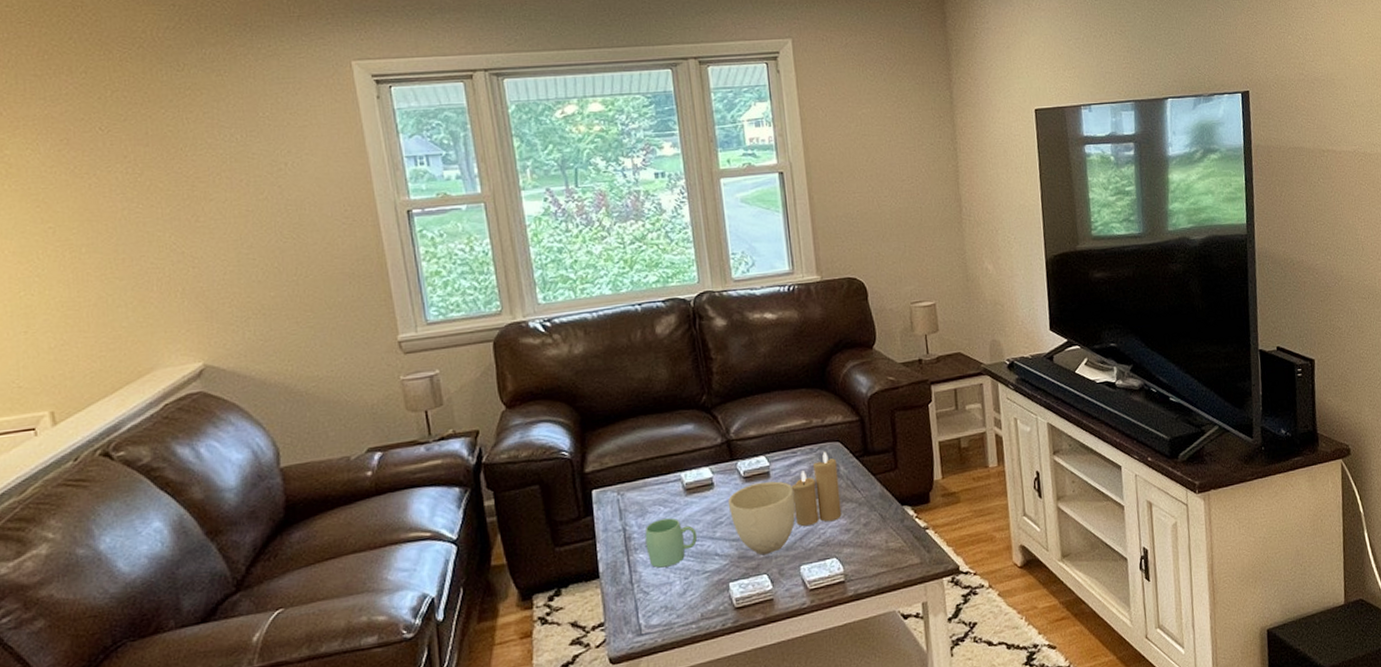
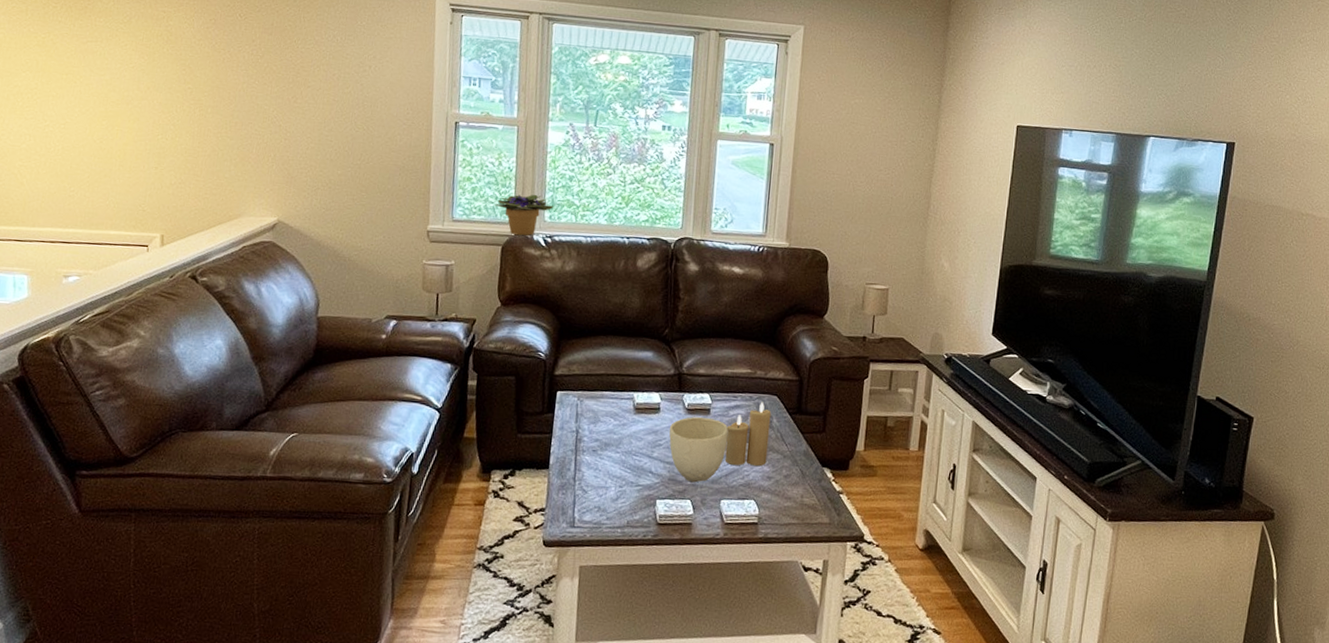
potted flower: none [474,275,547,327] -> present [494,194,554,236]
mug: present [645,518,698,568] -> none [592,429,638,473]

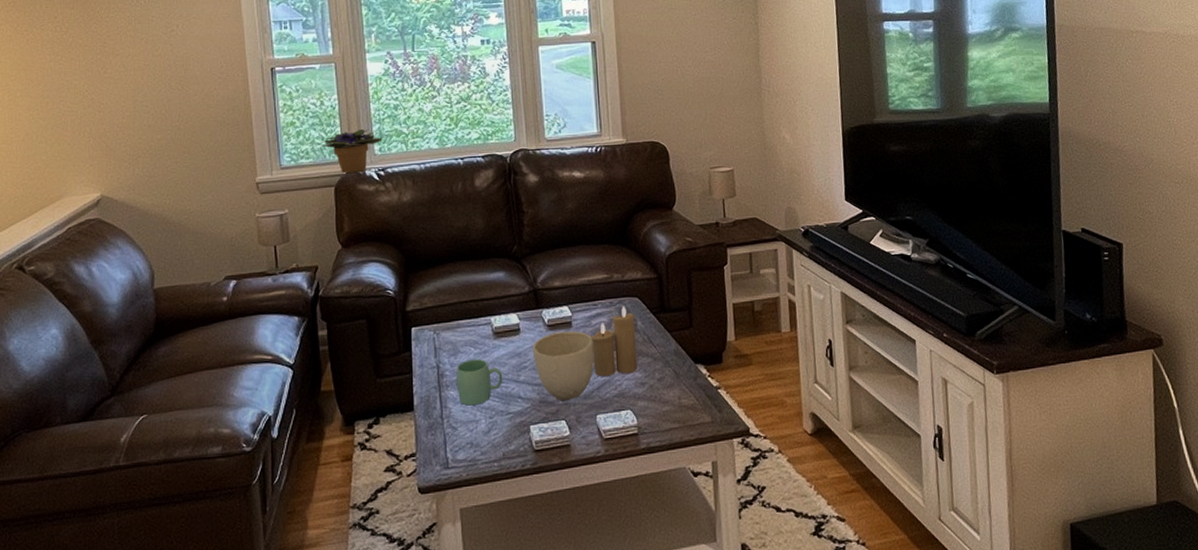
mug: none [592,429,638,473] -> present [456,359,503,406]

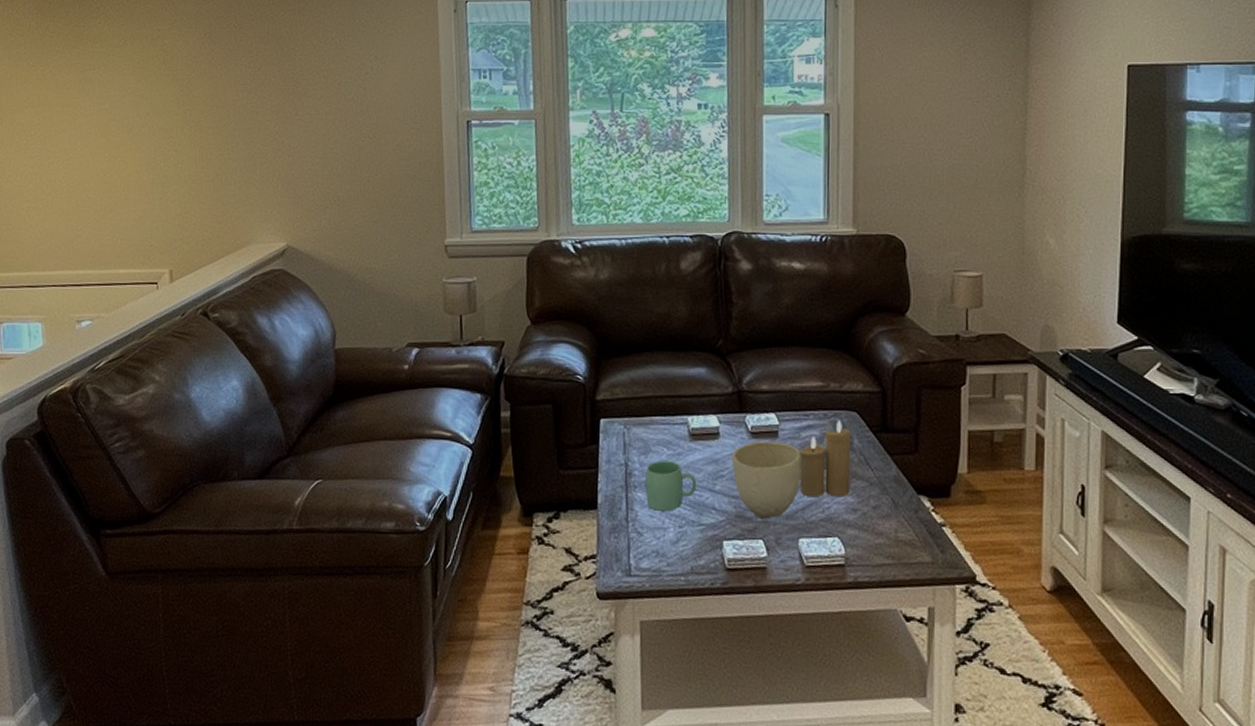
potted flower: present [321,128,383,174] -> none [516,195,582,244]

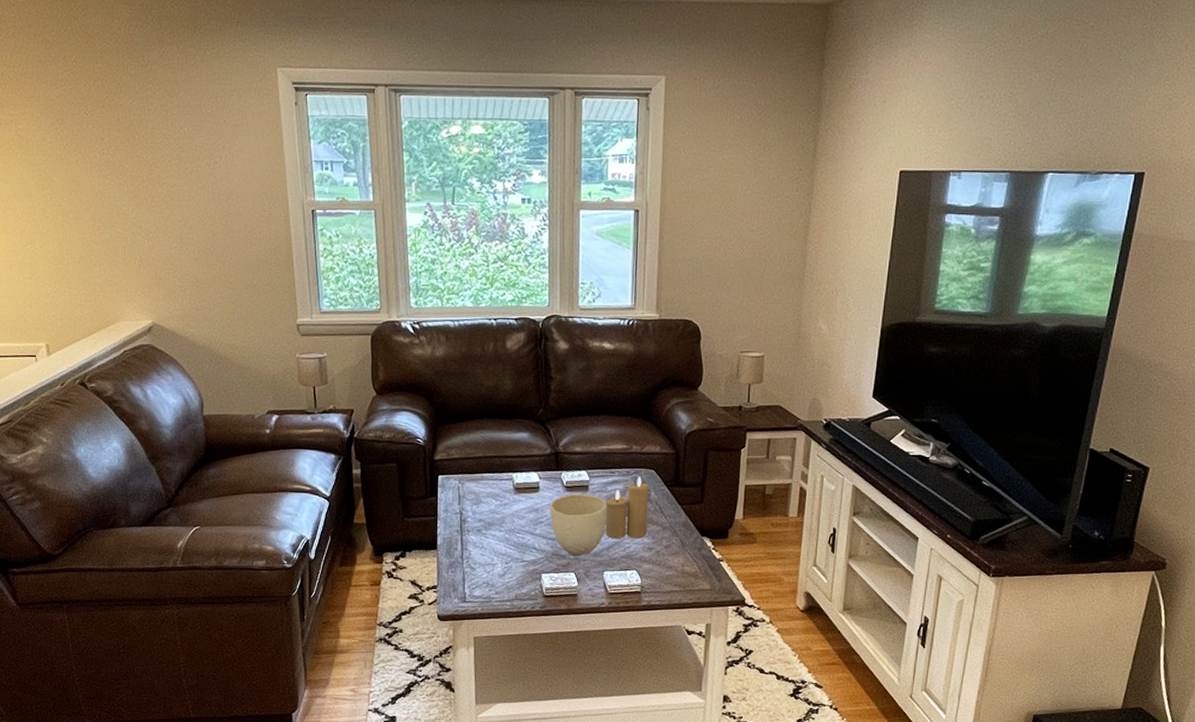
mug: present [645,461,697,511] -> none [477,510,521,551]

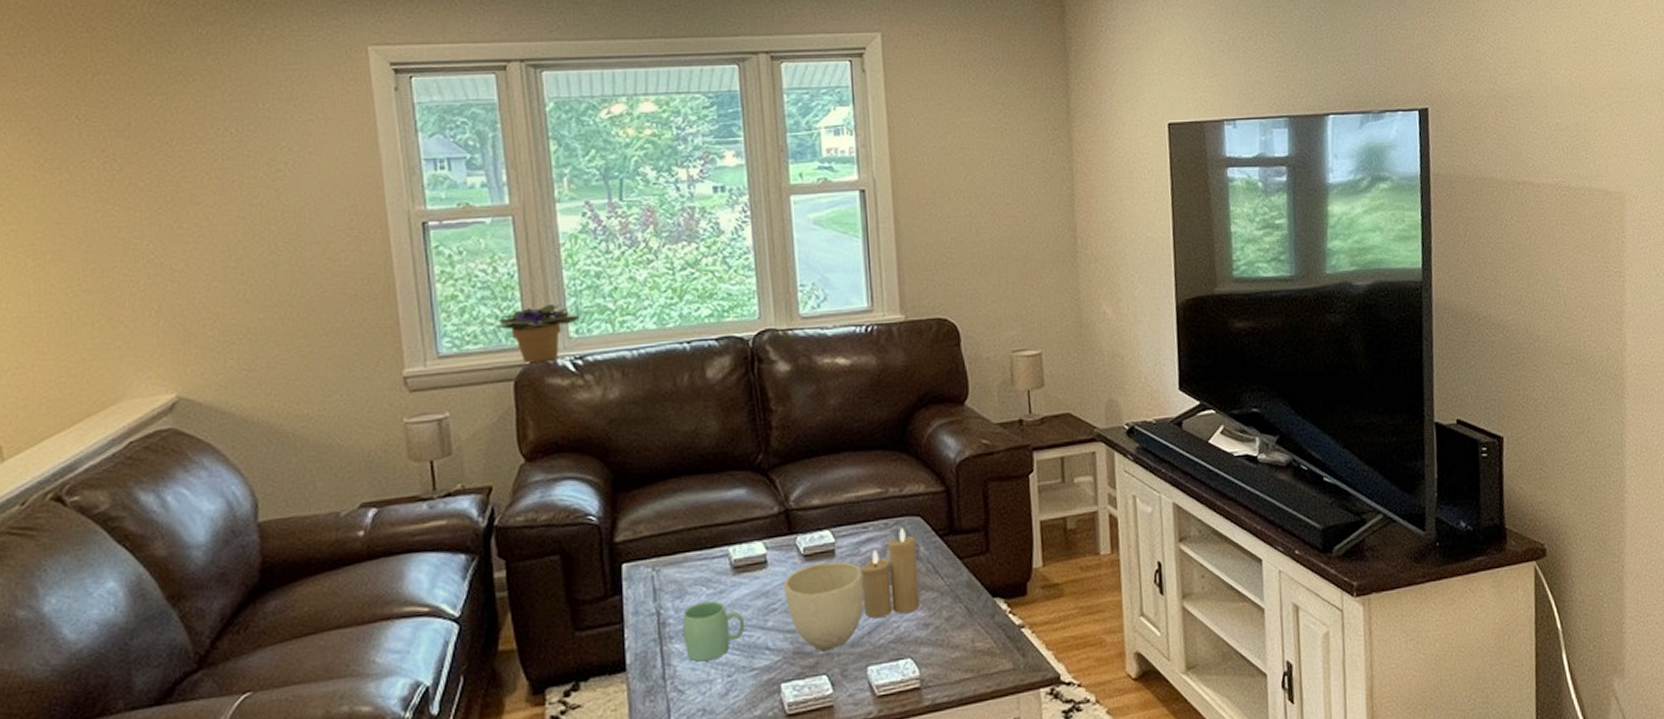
potted flower: none [359,280,419,324] -> present [495,303,580,364]
mug: none [477,510,521,551] -> present [682,601,746,662]

